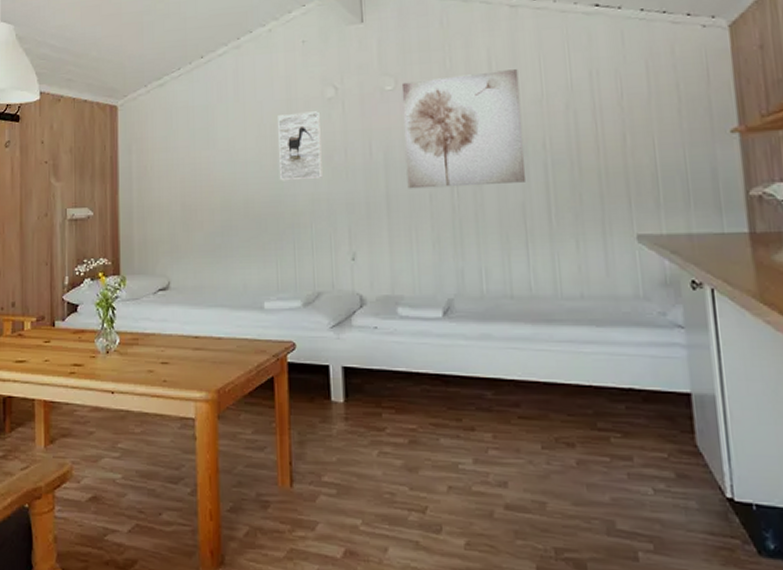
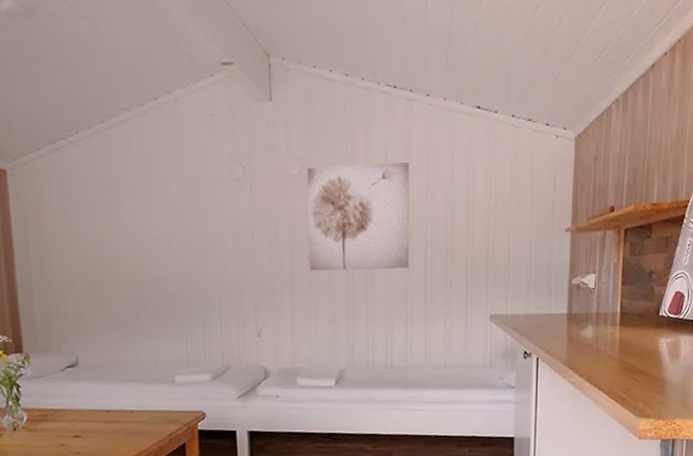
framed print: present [278,111,323,181] -> none [186,190,231,260]

